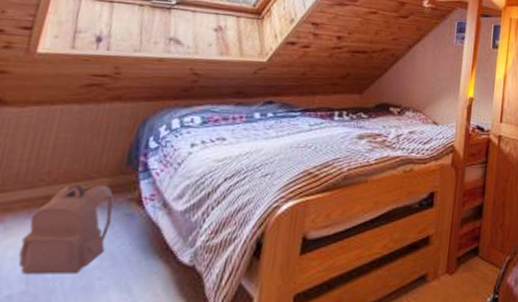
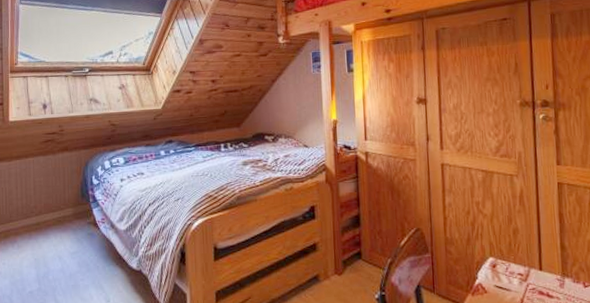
backpack: present [18,184,114,274] -> none [30,213,81,277]

